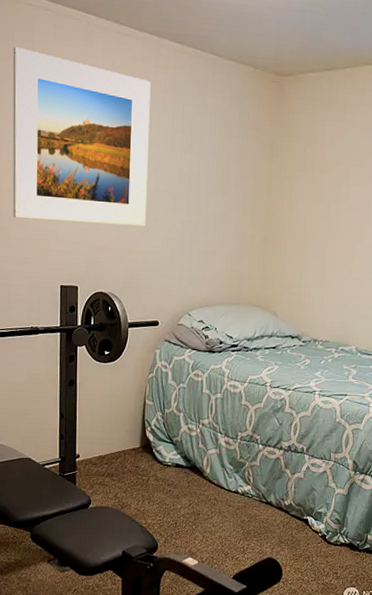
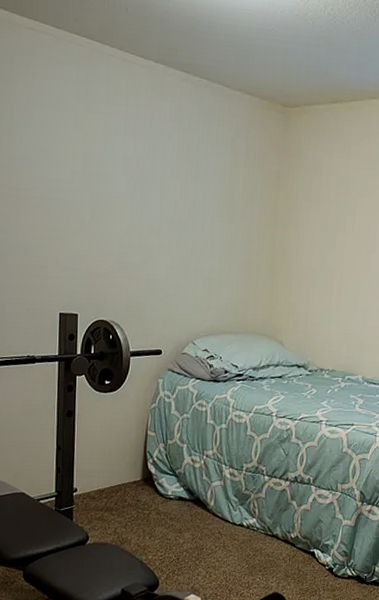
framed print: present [12,46,151,227] -> none [10,70,156,254]

